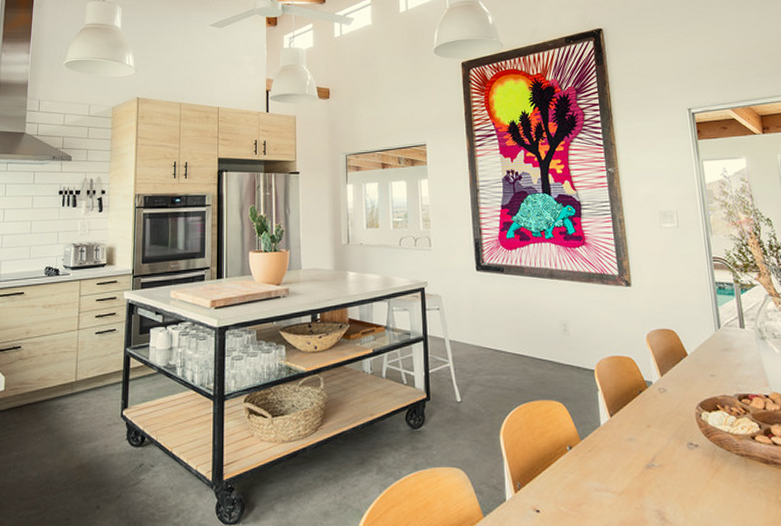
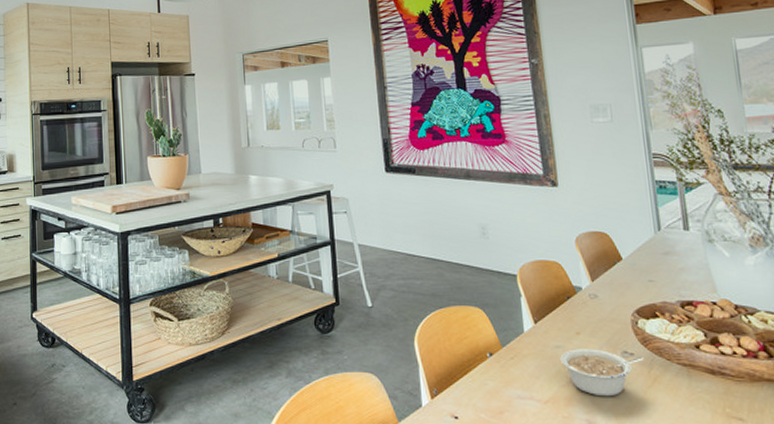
legume: none [633,441,707,487] -> present [560,349,644,397]

